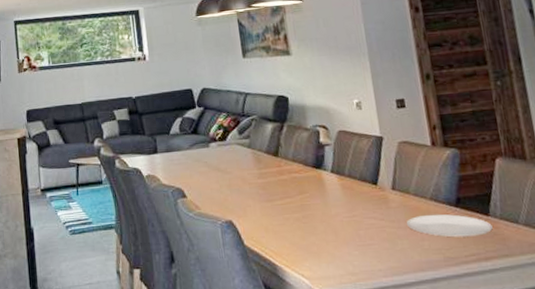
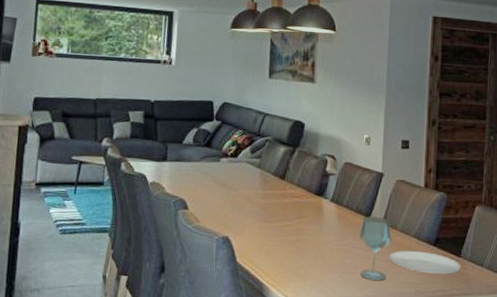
wine glass: none [368,182,408,251] -> present [359,216,392,281]

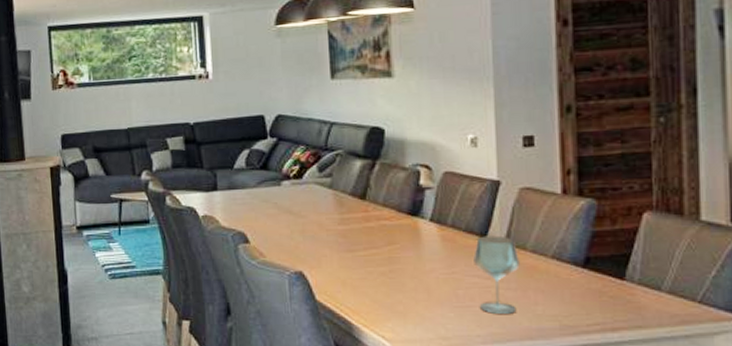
plate: present [388,250,461,275] -> none [517,275,627,303]

